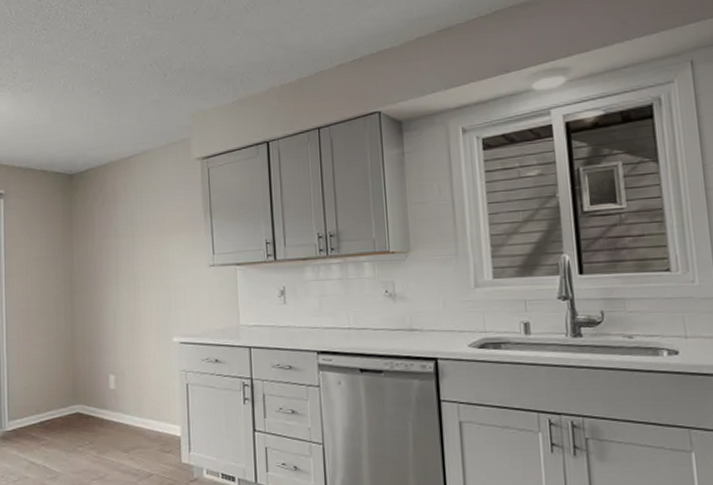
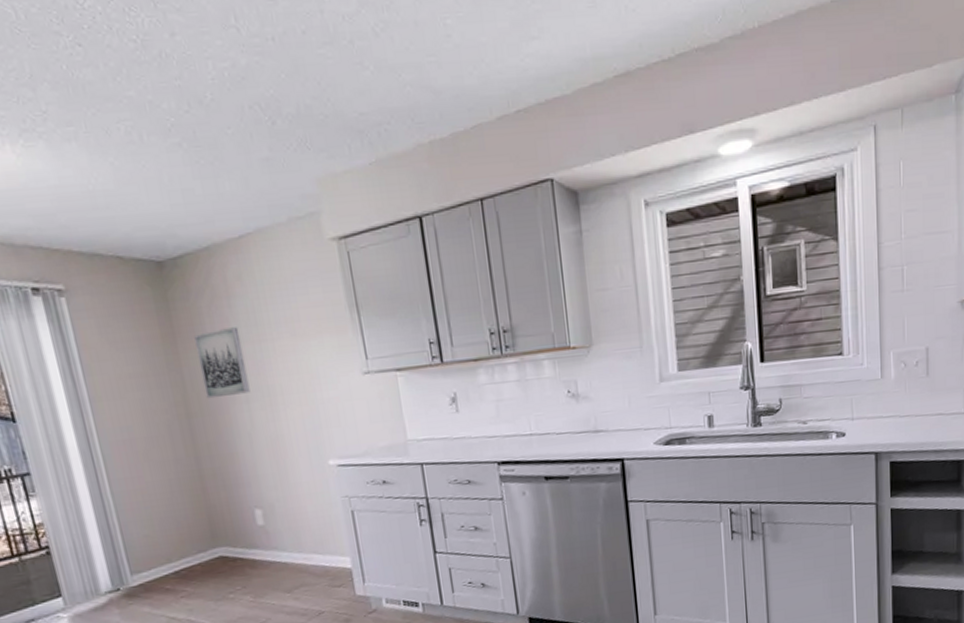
wall art: none [86,225,120,280] -> present [194,327,251,399]

